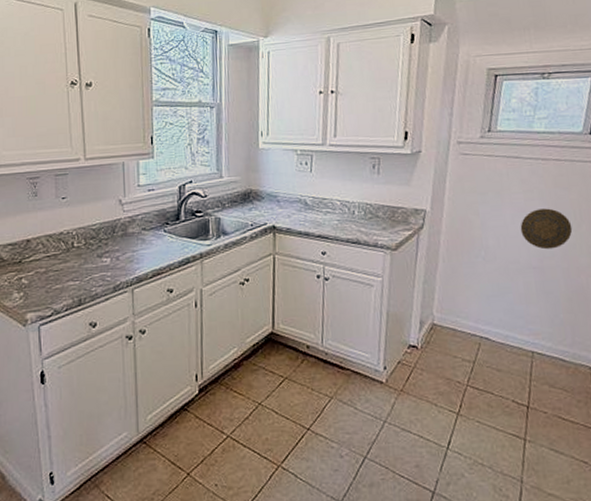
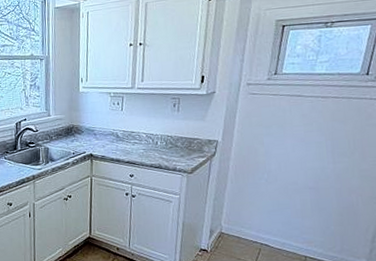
decorative plate: present [520,208,573,250] -> none [299,138,346,173]

